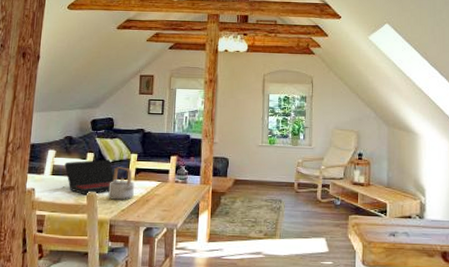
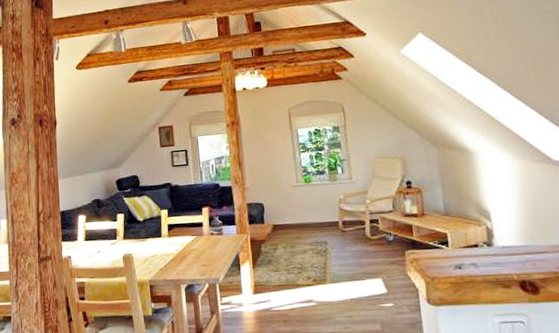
laptop: present [64,159,114,194] -> none [96,218,147,257]
teapot: present [108,167,134,200] -> none [143,224,170,260]

